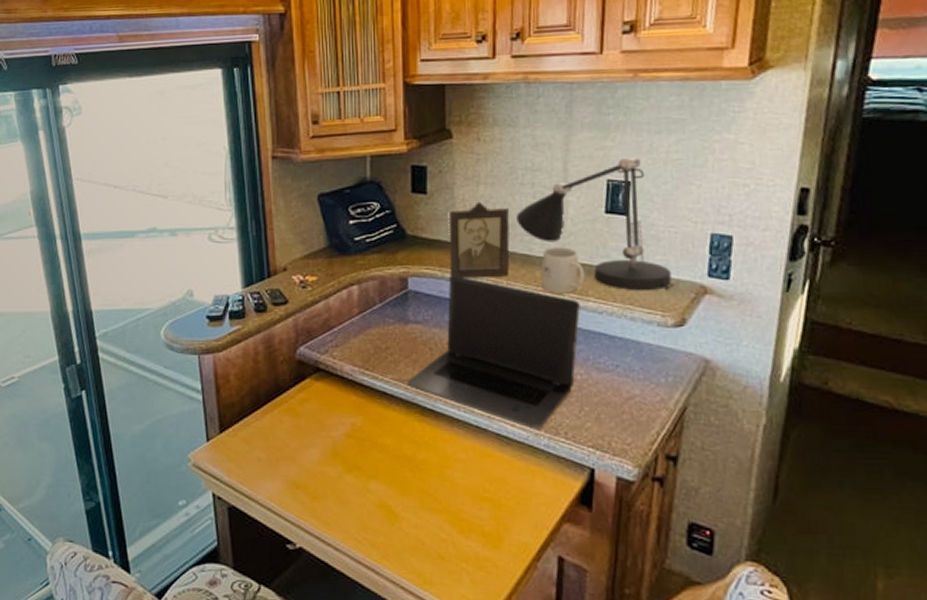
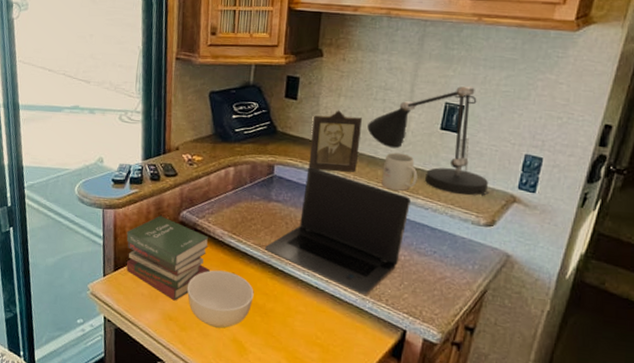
books: none [231,356,341,463] -> present [126,215,210,301]
bowl: none [314,418,400,492] -> present [186,270,254,328]

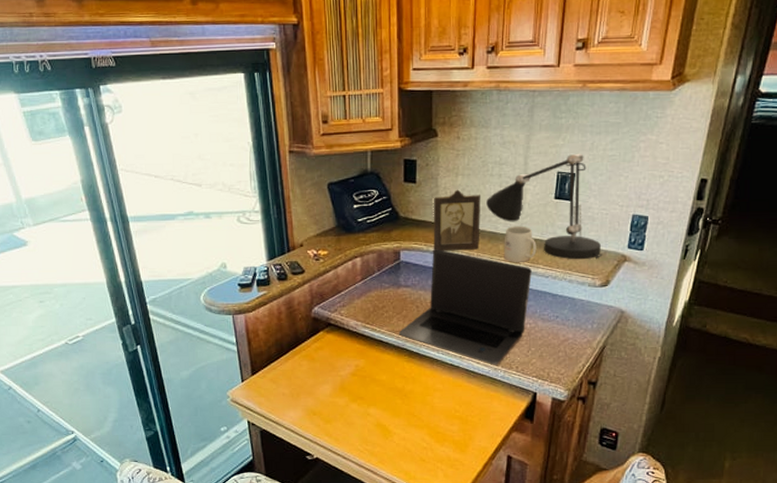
books: present [126,215,210,301] -> none [260,314,347,396]
bowl: present [186,270,254,328] -> none [327,361,393,415]

